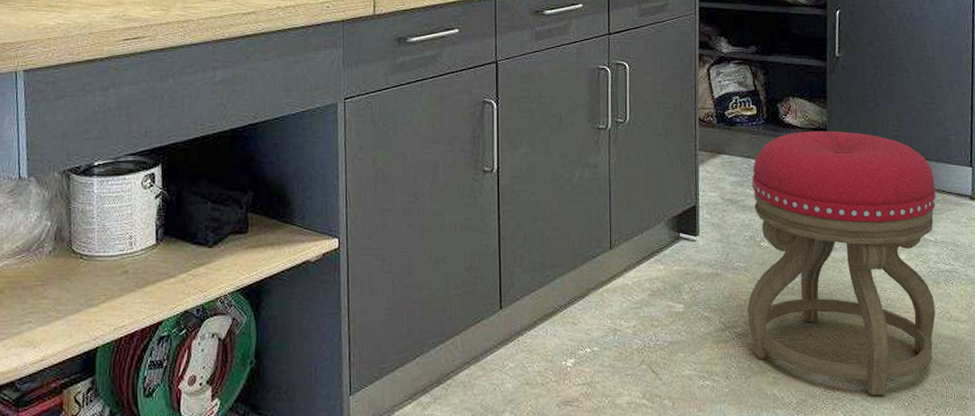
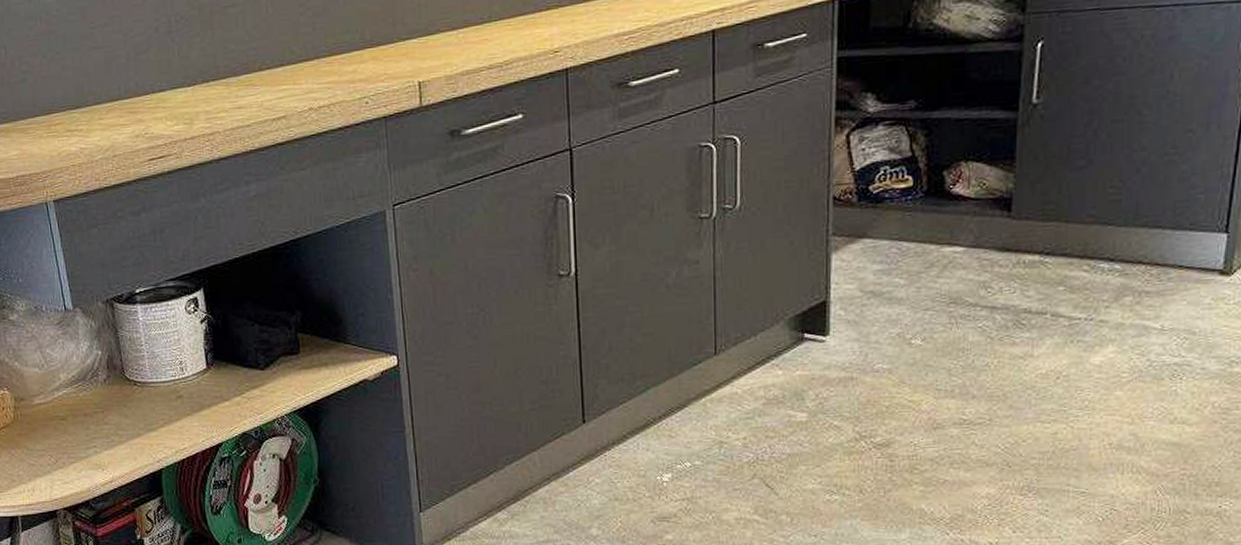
stool: present [747,130,936,396] -> none [890,199,1168,510]

